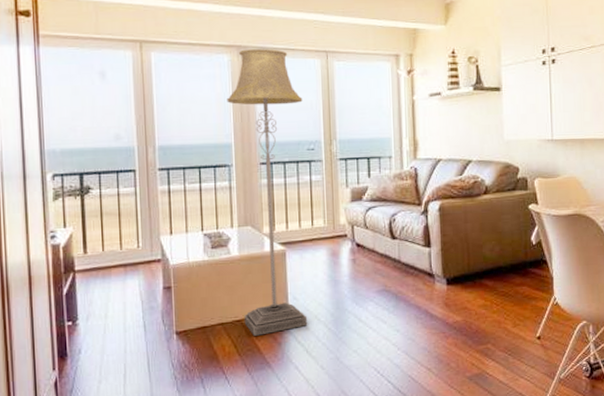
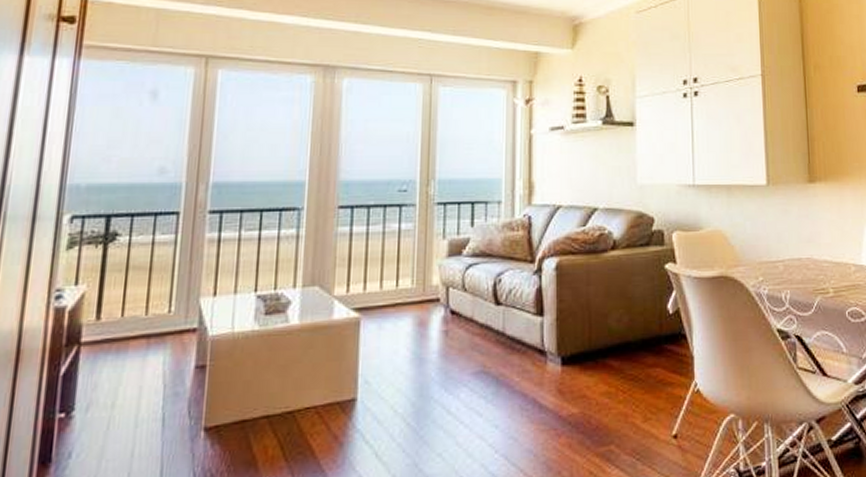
floor lamp: present [227,49,308,336] -> none [297,70,398,433]

